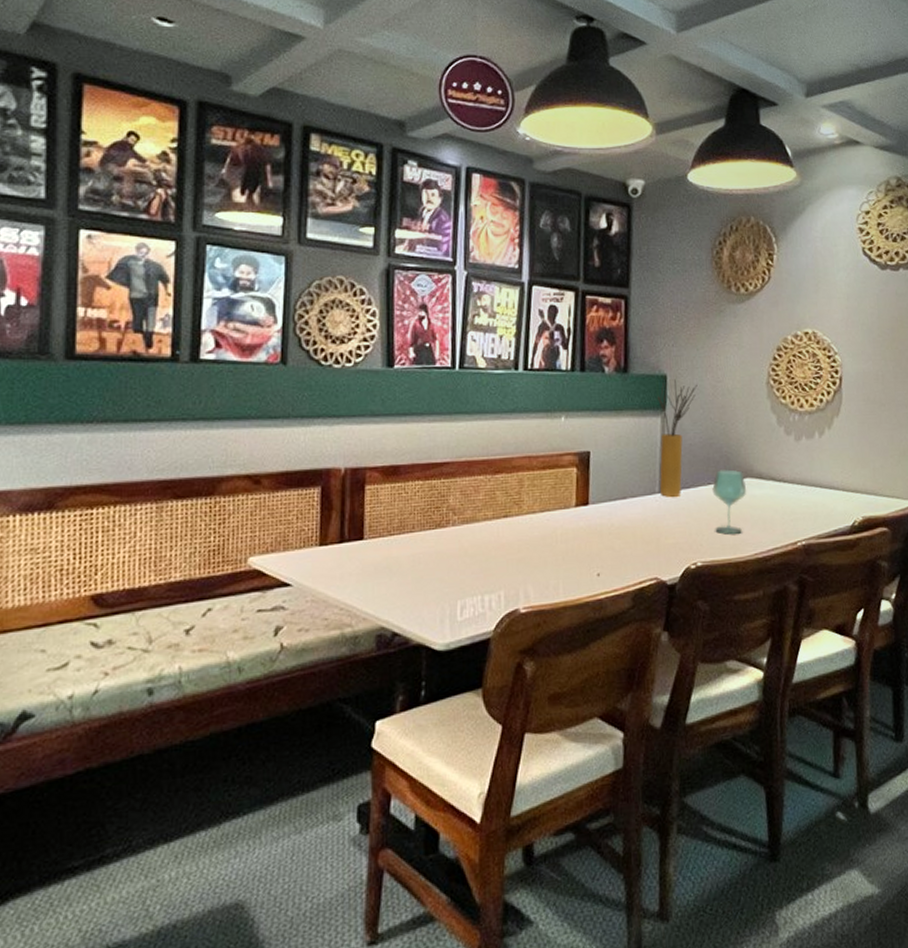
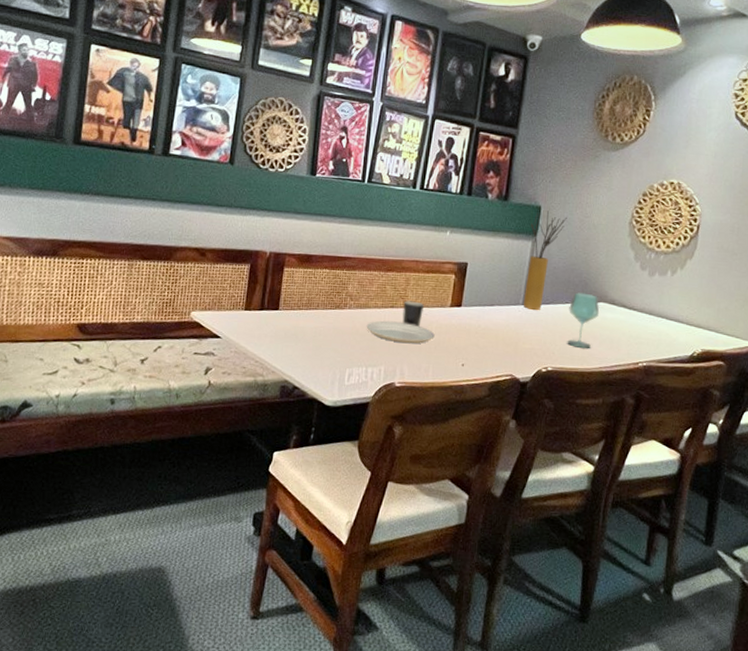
plate: none [476,533,561,559] -> present [366,320,435,344]
mug: none [517,505,544,536] -> present [402,300,424,327]

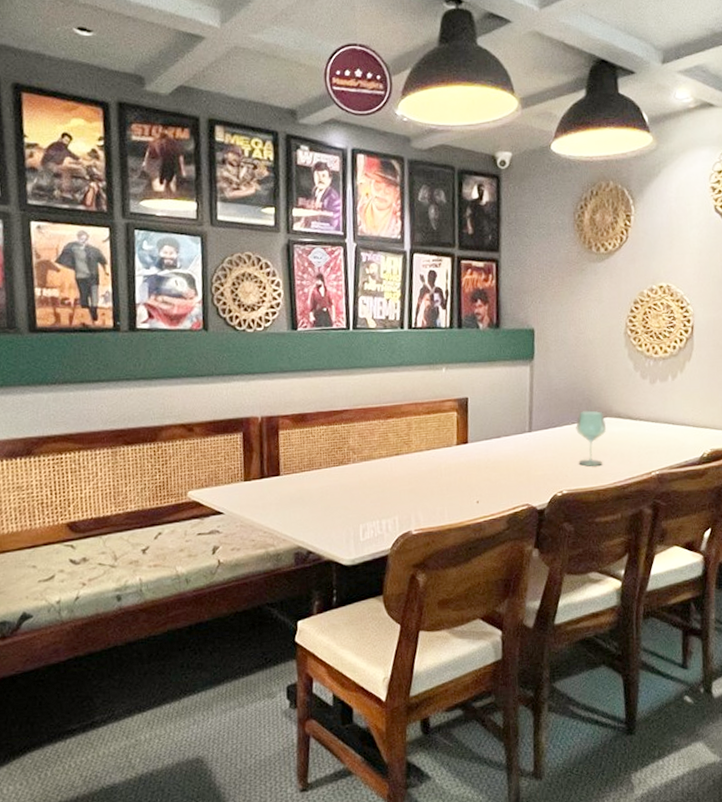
plate: present [366,320,435,344] -> none [373,468,445,490]
mug: present [402,300,424,327] -> none [407,445,430,471]
vase: present [523,210,567,310] -> none [526,332,562,436]

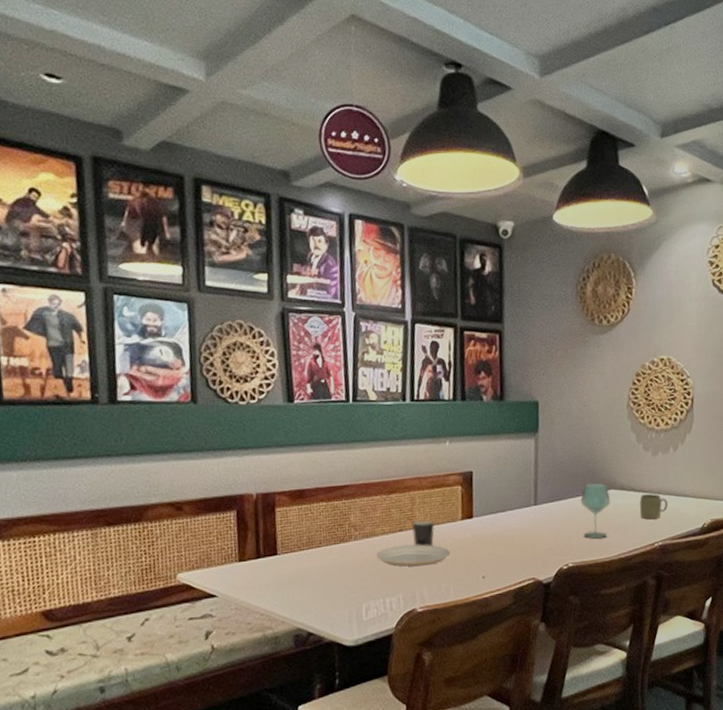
plate: none [373,468,445,490] -> present [376,544,450,567]
mug: none [407,445,430,471] -> present [411,520,434,547]
mug: none [636,422,666,448] -> present [639,493,668,520]

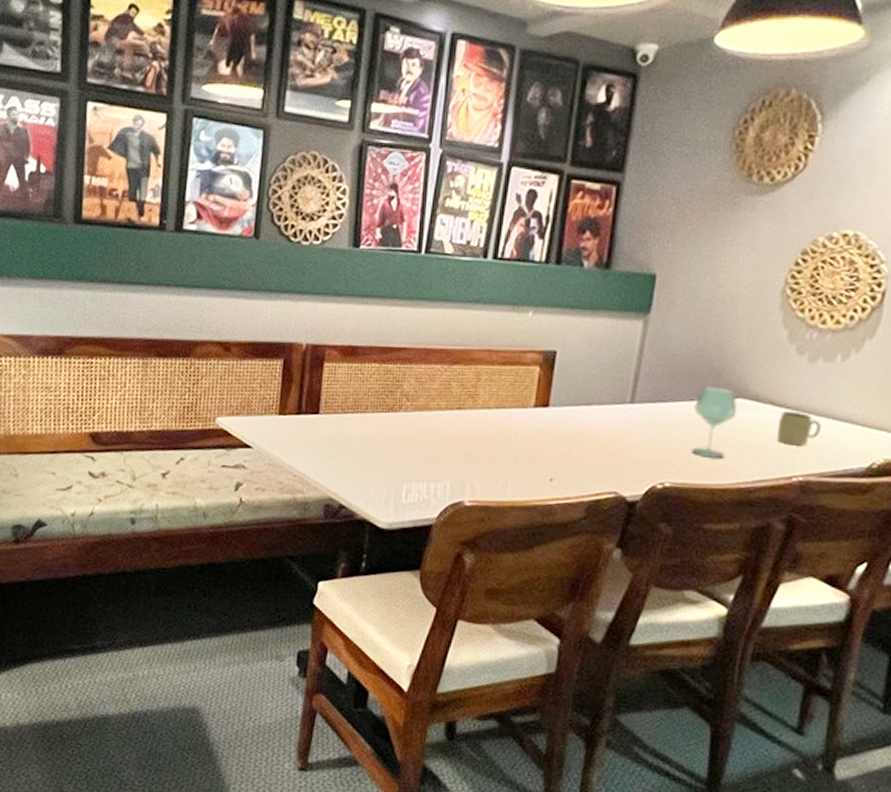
plate: present [376,544,450,567] -> none [427,425,514,454]
mug: present [411,520,434,547] -> none [472,400,500,432]

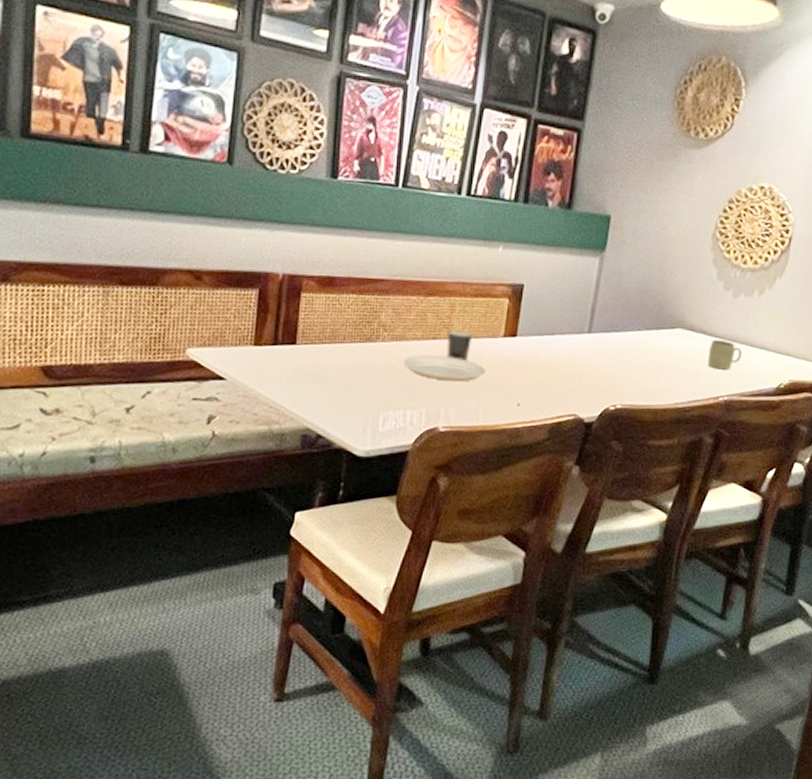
plate: none [427,425,514,454] -> present [403,354,485,382]
mug: none [472,400,500,432] -> present [446,330,472,361]
wine glass: present [691,386,738,458] -> none [639,317,677,382]

